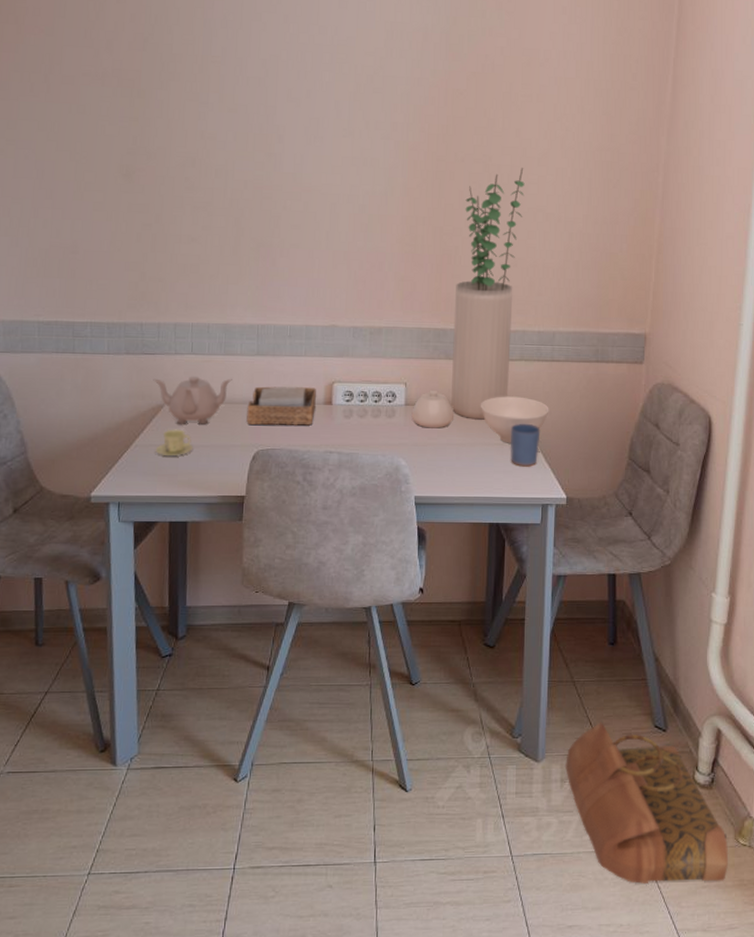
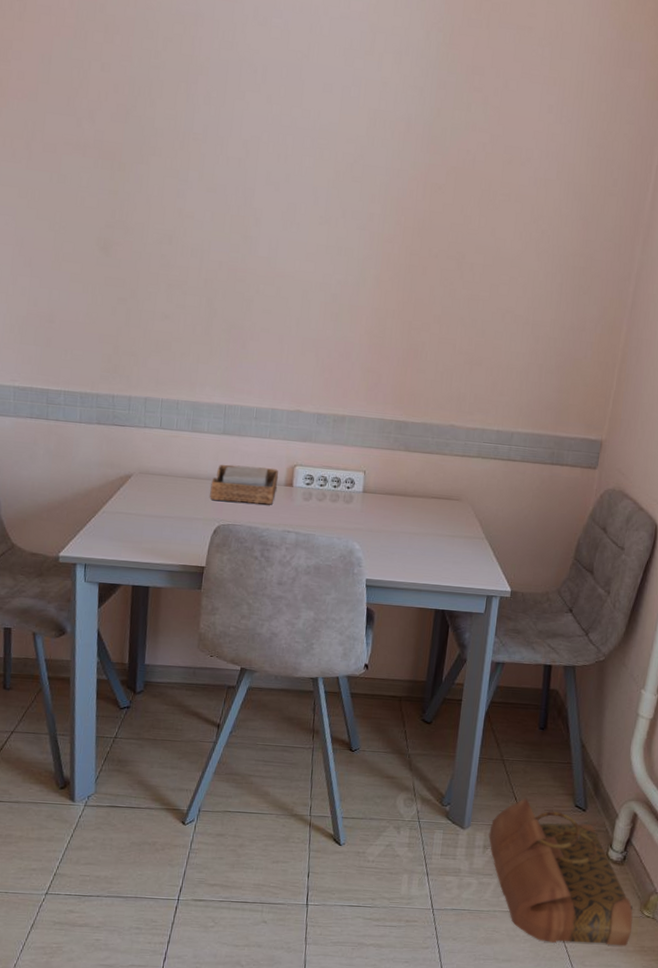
teapot: present [153,376,232,425] -> none [122,449,198,497]
cup and saucer: present [155,429,193,457] -> none [121,498,158,525]
sugar bowl: present [411,389,455,429] -> none [368,479,410,517]
vase: present [451,168,525,420] -> none [407,267,496,512]
bowl: present [480,396,549,443] -> none [435,490,502,536]
mug: present [510,423,541,467] -> none [460,517,492,559]

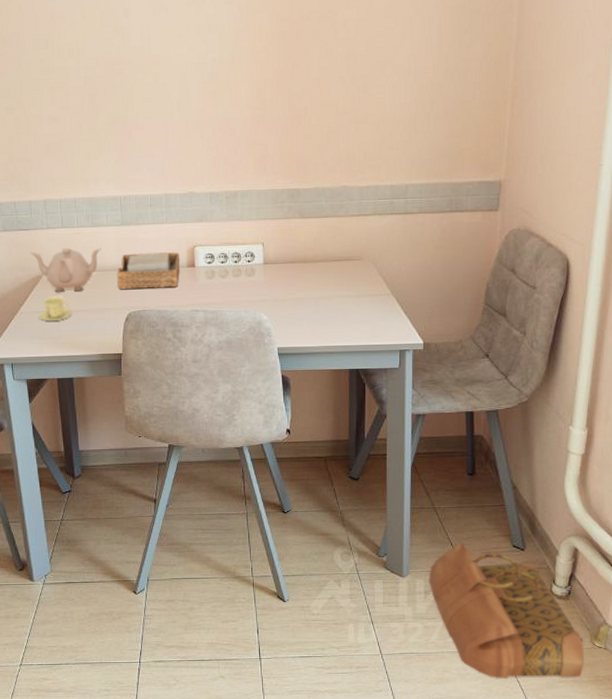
cup and saucer: none [121,498,158,525] -> present [38,296,72,322]
teapot: none [122,449,198,497] -> present [30,247,101,292]

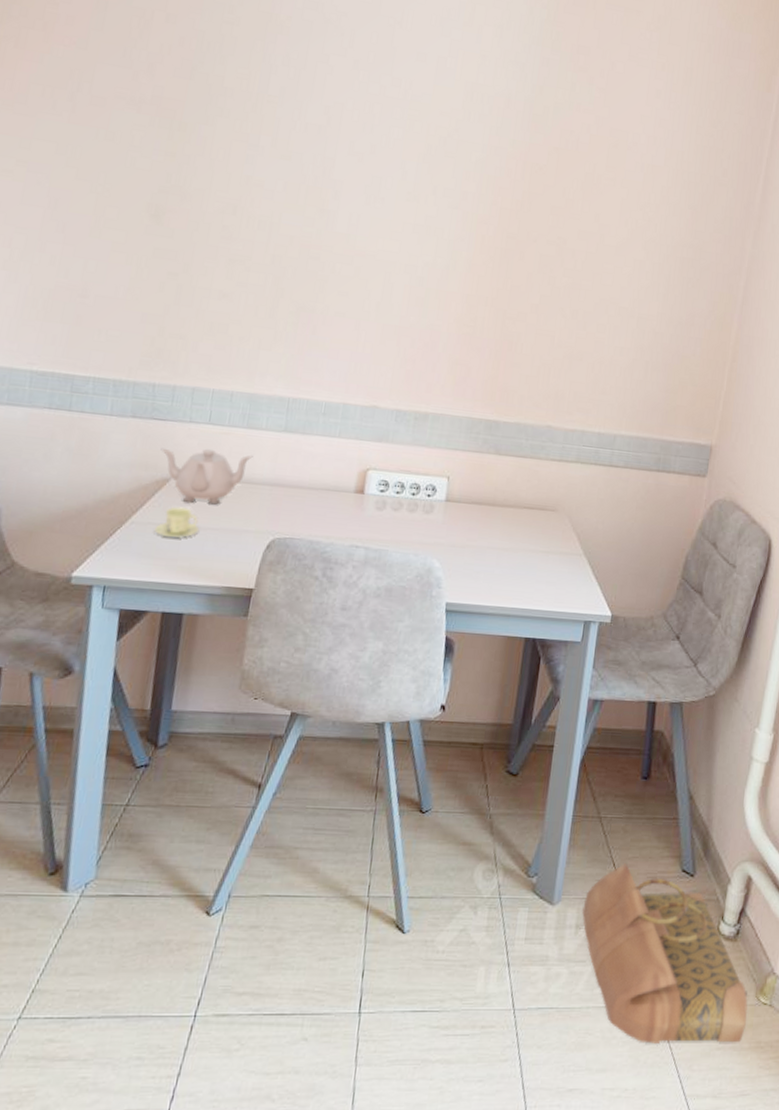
napkin holder: present [117,252,180,289] -> none [264,466,348,515]

